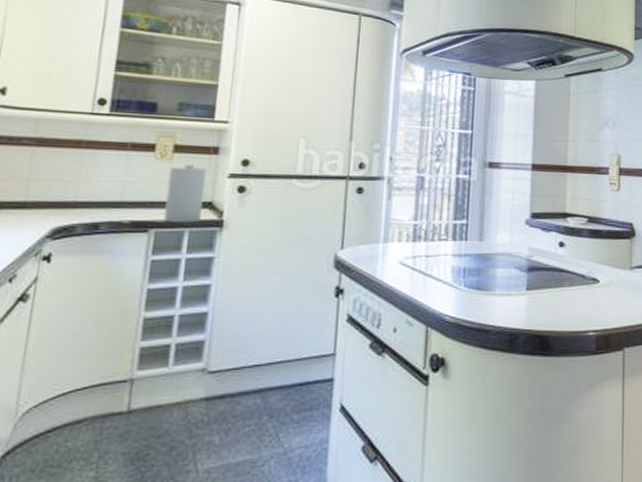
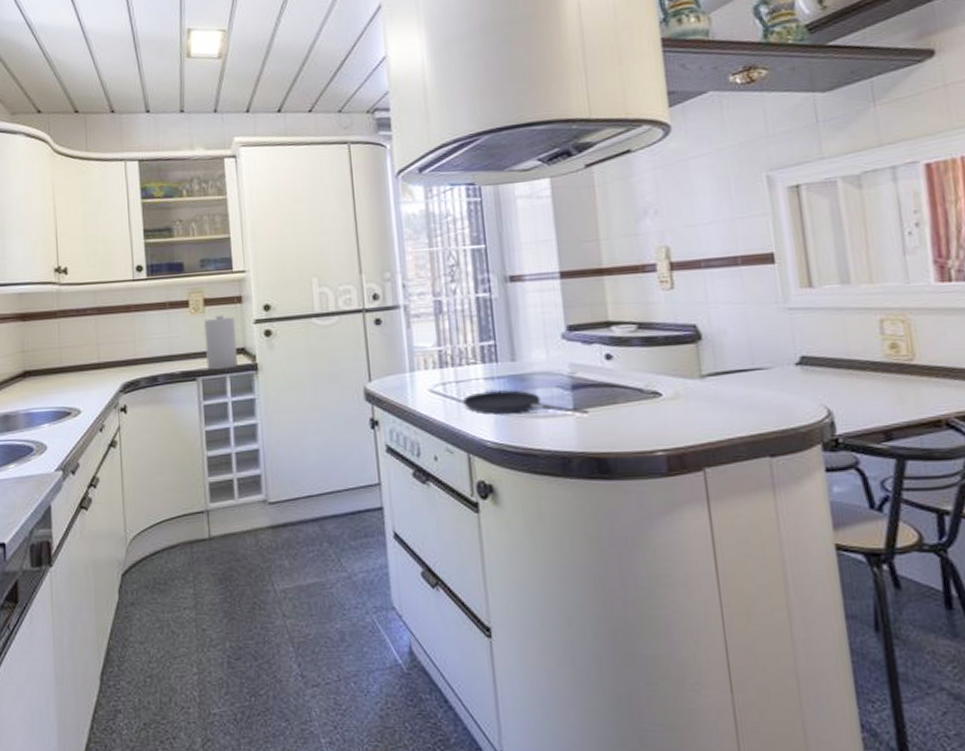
frying pan: none [430,266,540,294] -> present [463,389,590,414]

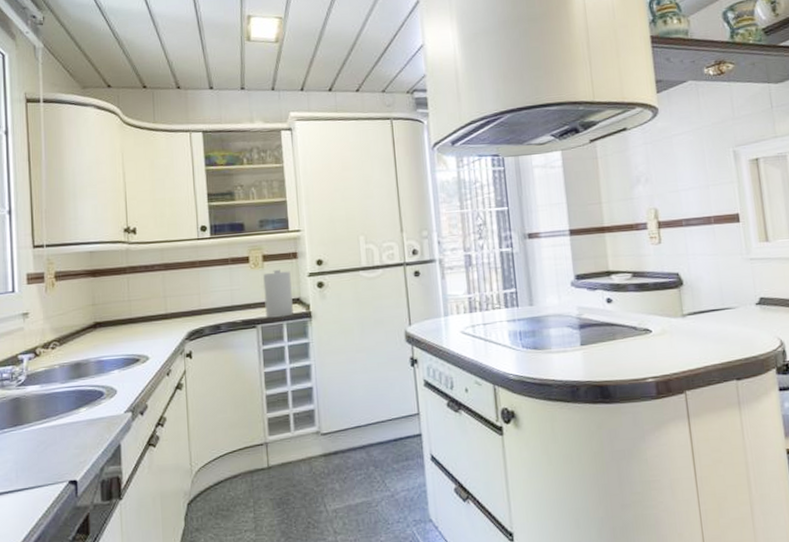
frying pan: present [463,389,590,414] -> none [489,330,594,350]

